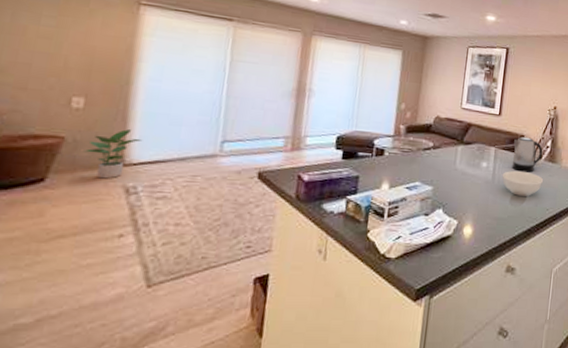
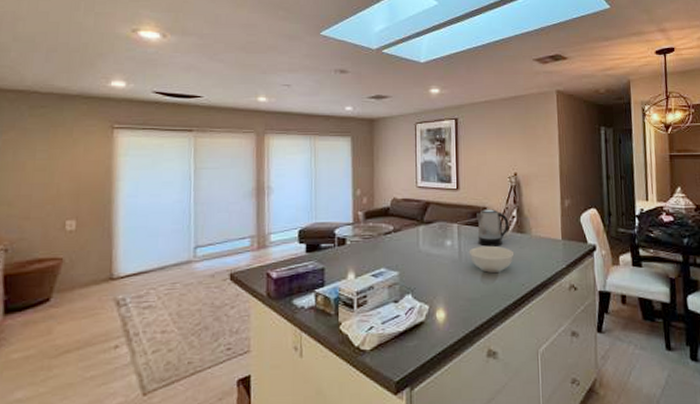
potted plant: present [83,129,143,179] -> none [78,245,127,294]

